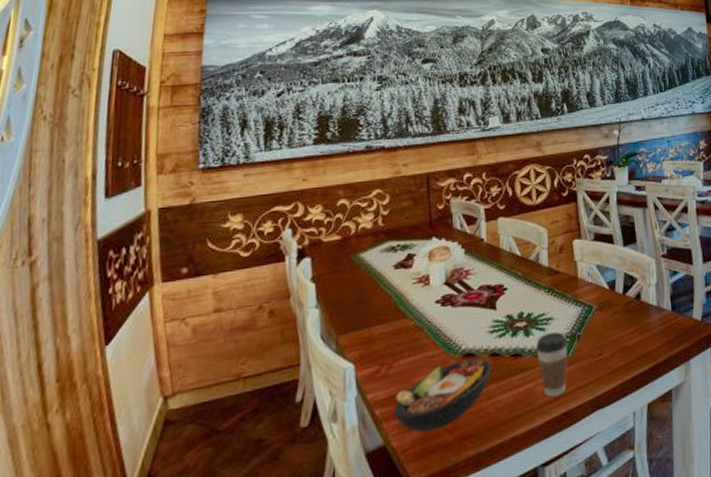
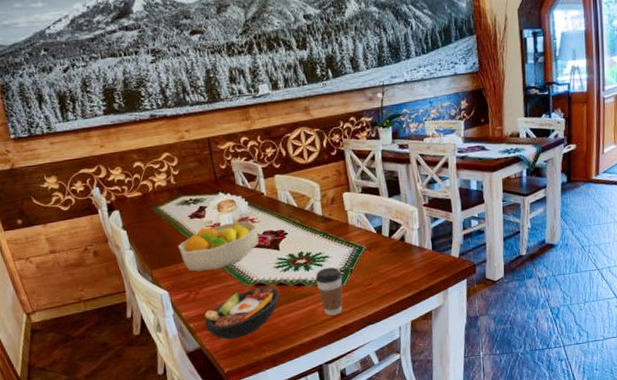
fruit bowl: none [375,272,473,338] -> present [178,220,259,272]

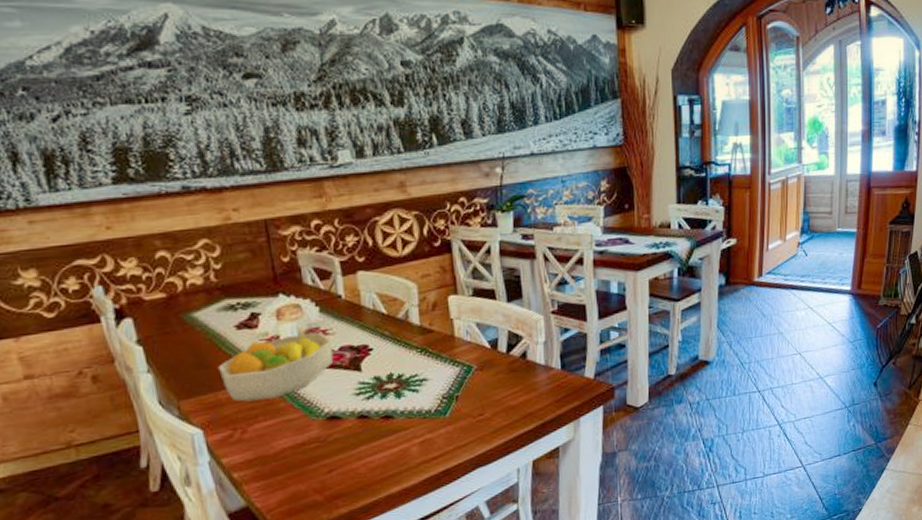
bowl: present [204,286,280,340] -> none [254,420,361,494]
coffee cup: present [315,267,343,316] -> none [409,393,445,457]

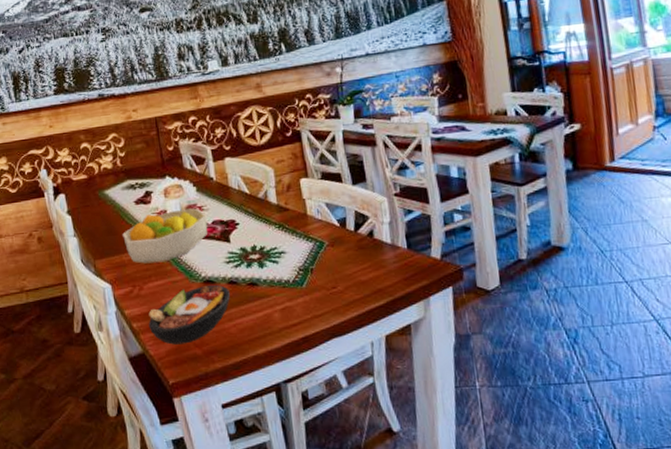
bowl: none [254,420,361,494] -> present [148,284,231,345]

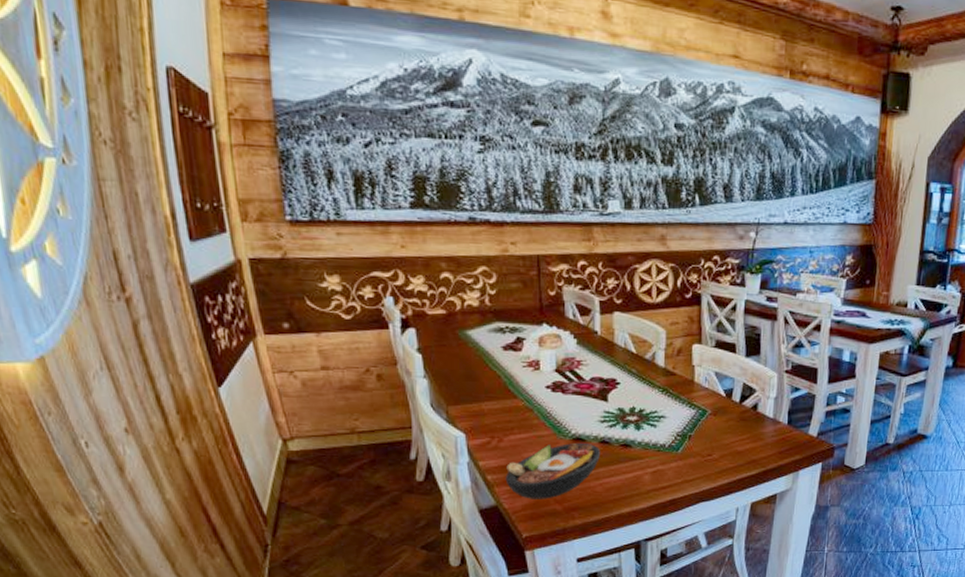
fruit bowl: present [123,208,208,264] -> none [484,361,585,415]

